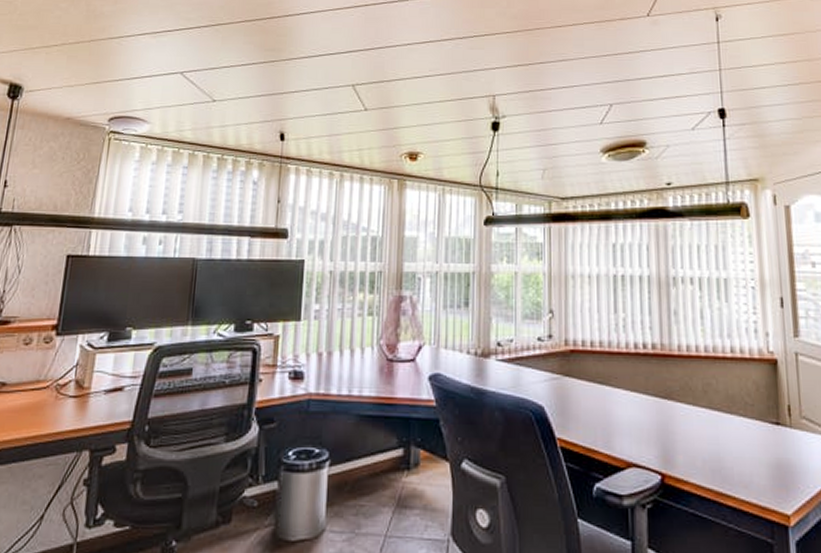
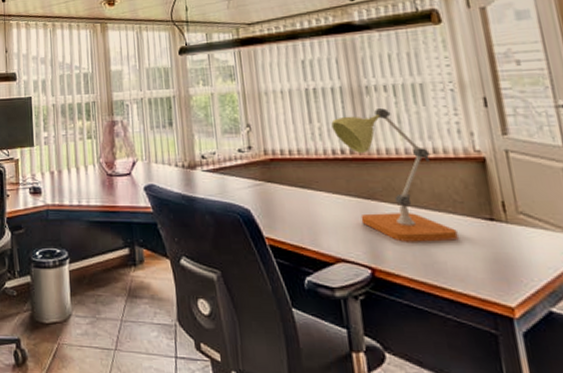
desk lamp: none [636,302,746,446] -> present [331,108,459,242]

